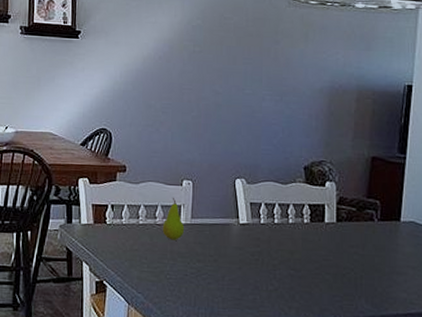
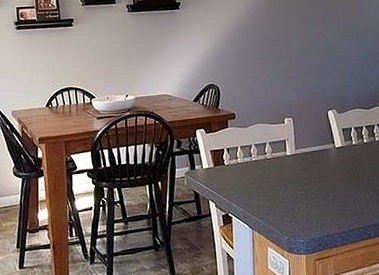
fruit: present [162,197,185,240] -> none [272,134,291,170]

